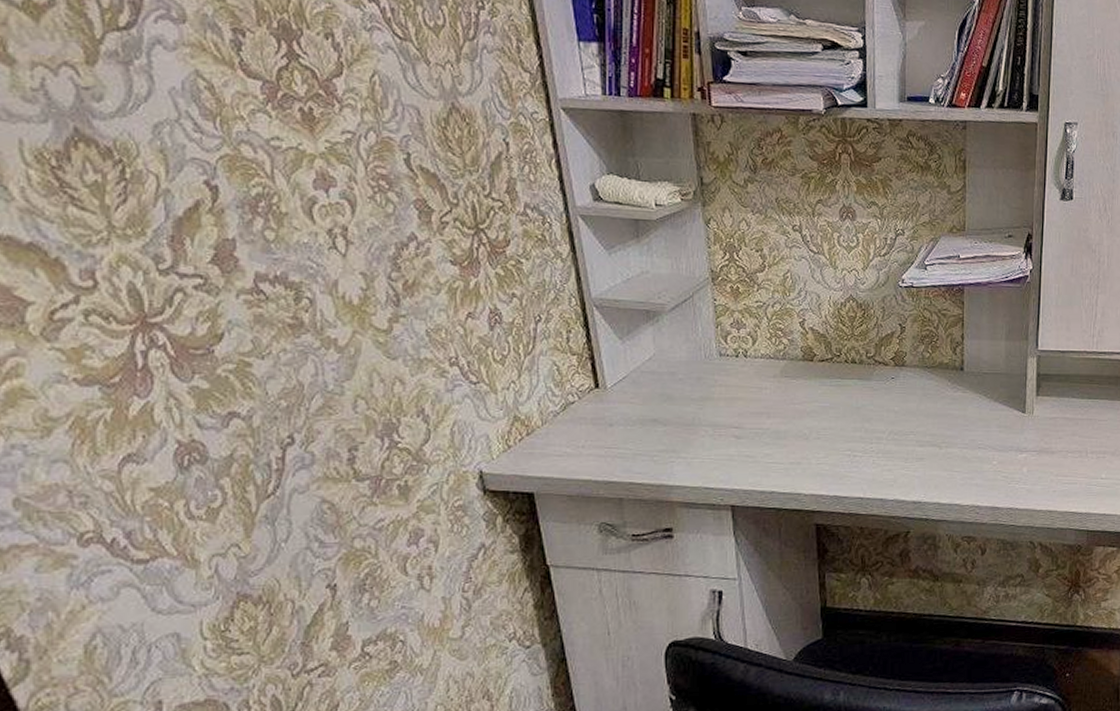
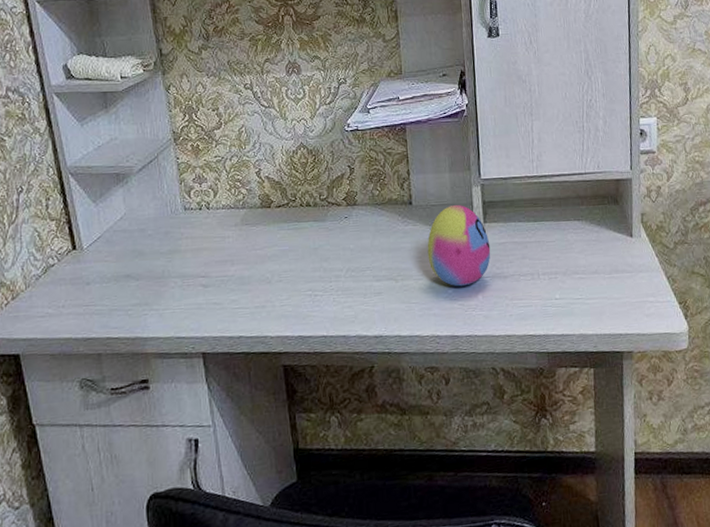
decorative egg: none [975,374,1041,459] -> present [427,204,491,287]

